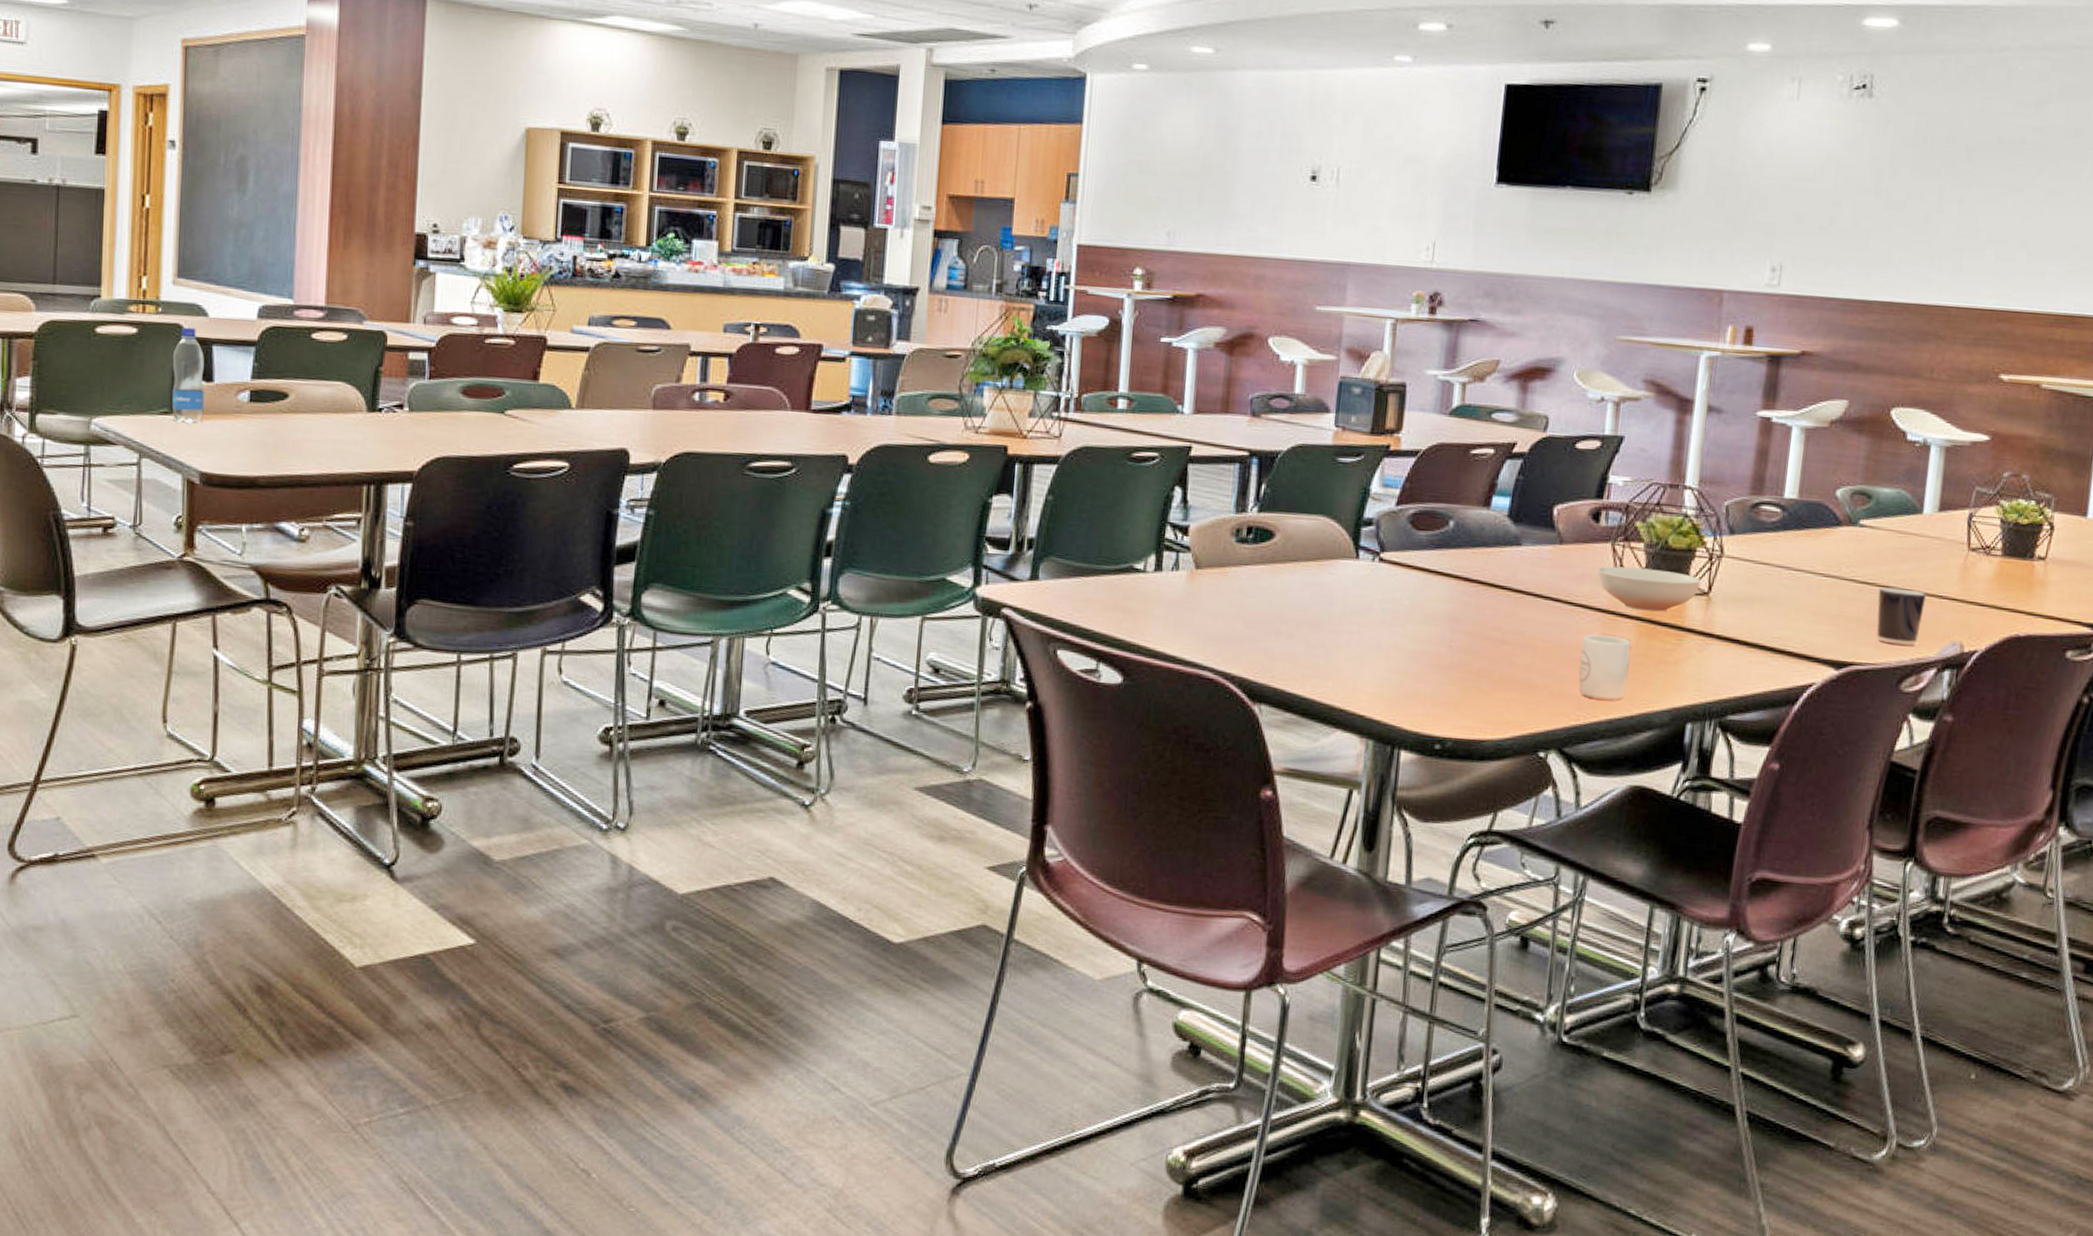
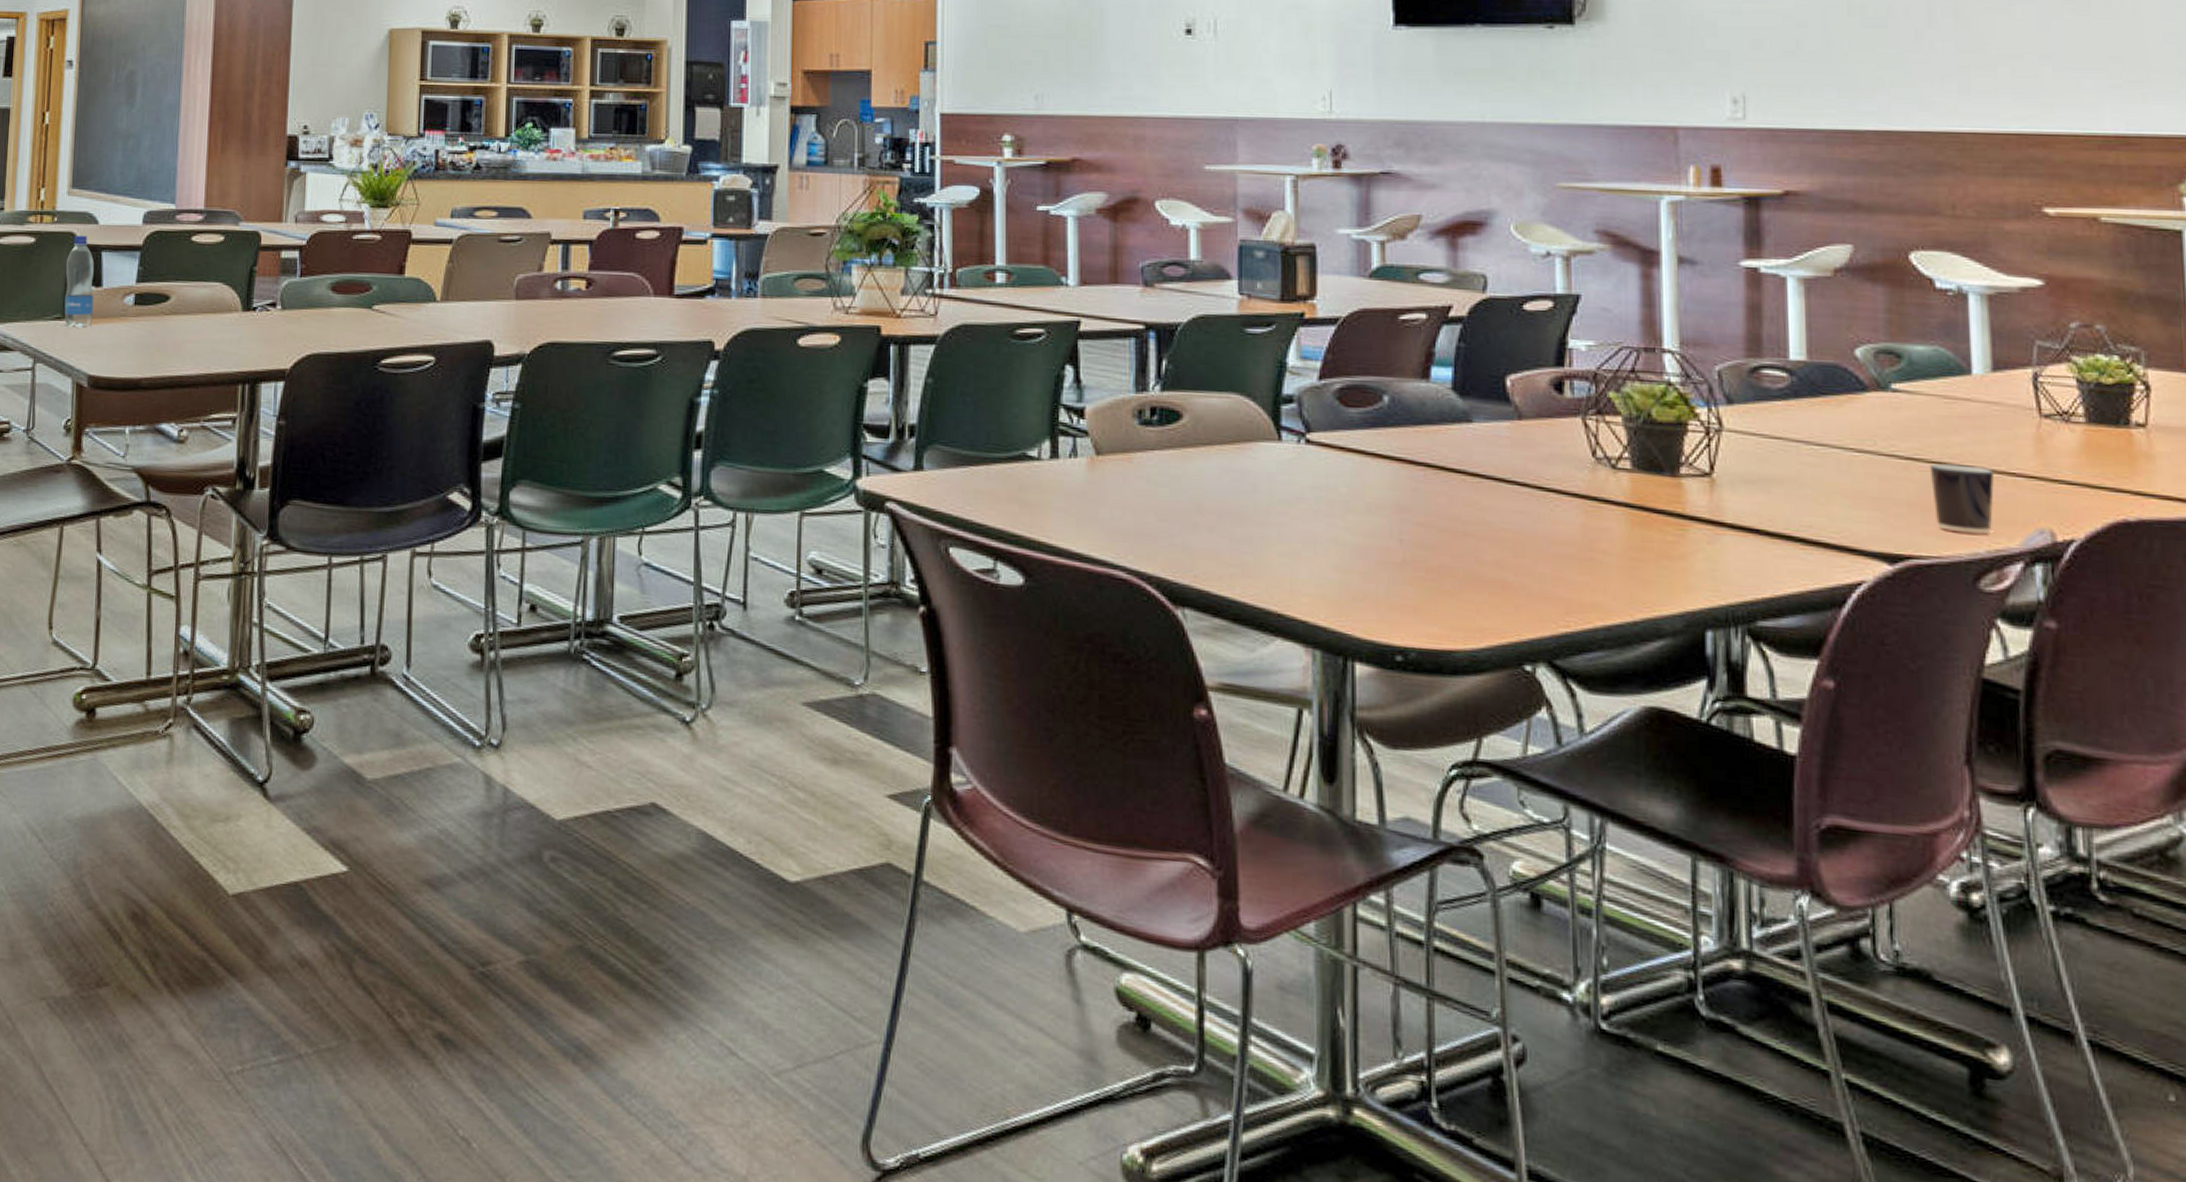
mug: present [1578,634,1631,701] -> none [1560,524,1624,604]
bowl: present [1597,566,1702,612] -> none [1568,444,1701,497]

